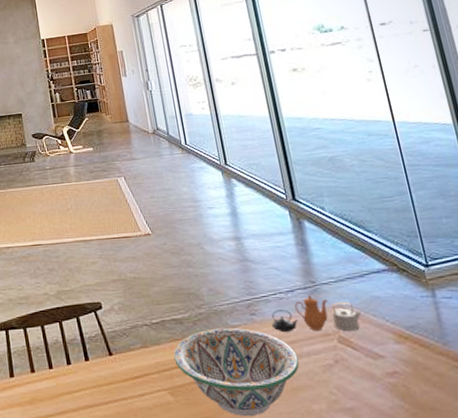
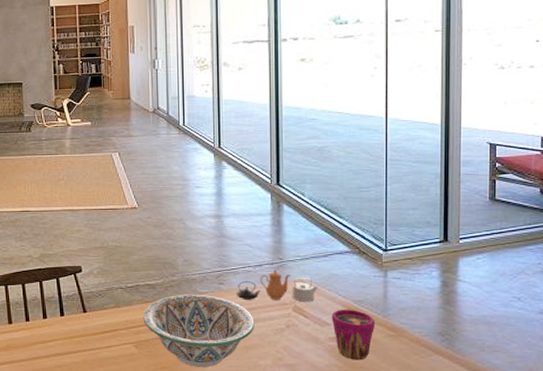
cup: none [382,338,437,400] -> present [331,310,376,360]

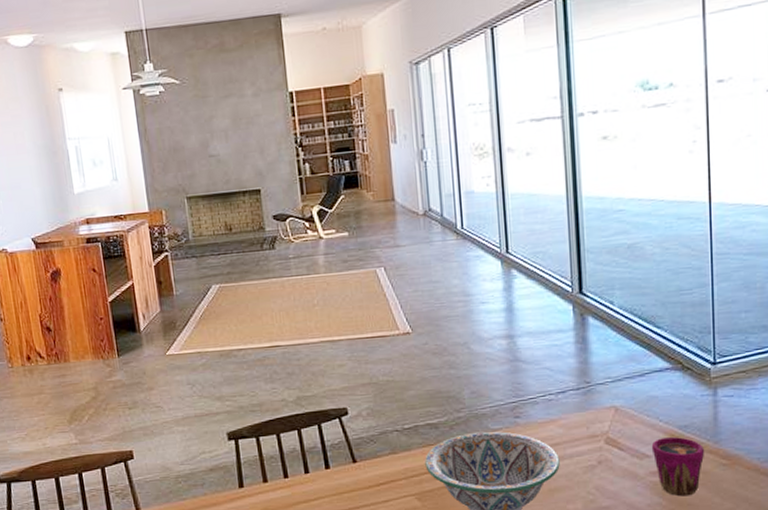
teapot: present [236,270,318,302] -> none [535,396,634,436]

